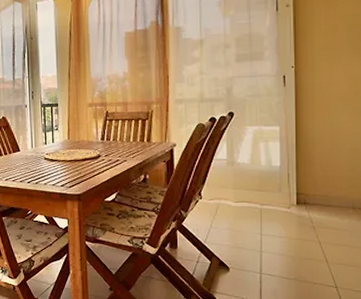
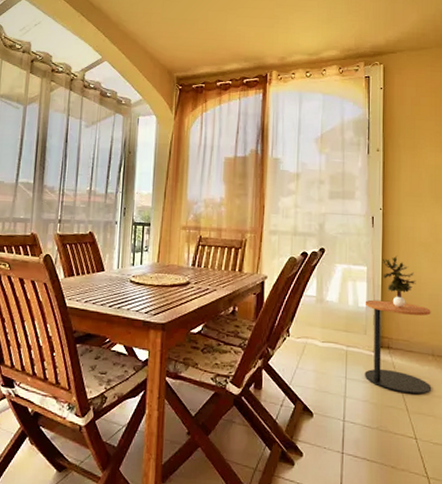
side table: none [278,158,353,246] -> present [364,299,432,395]
potted plant: none [295,113,334,164] -> present [381,255,416,308]

